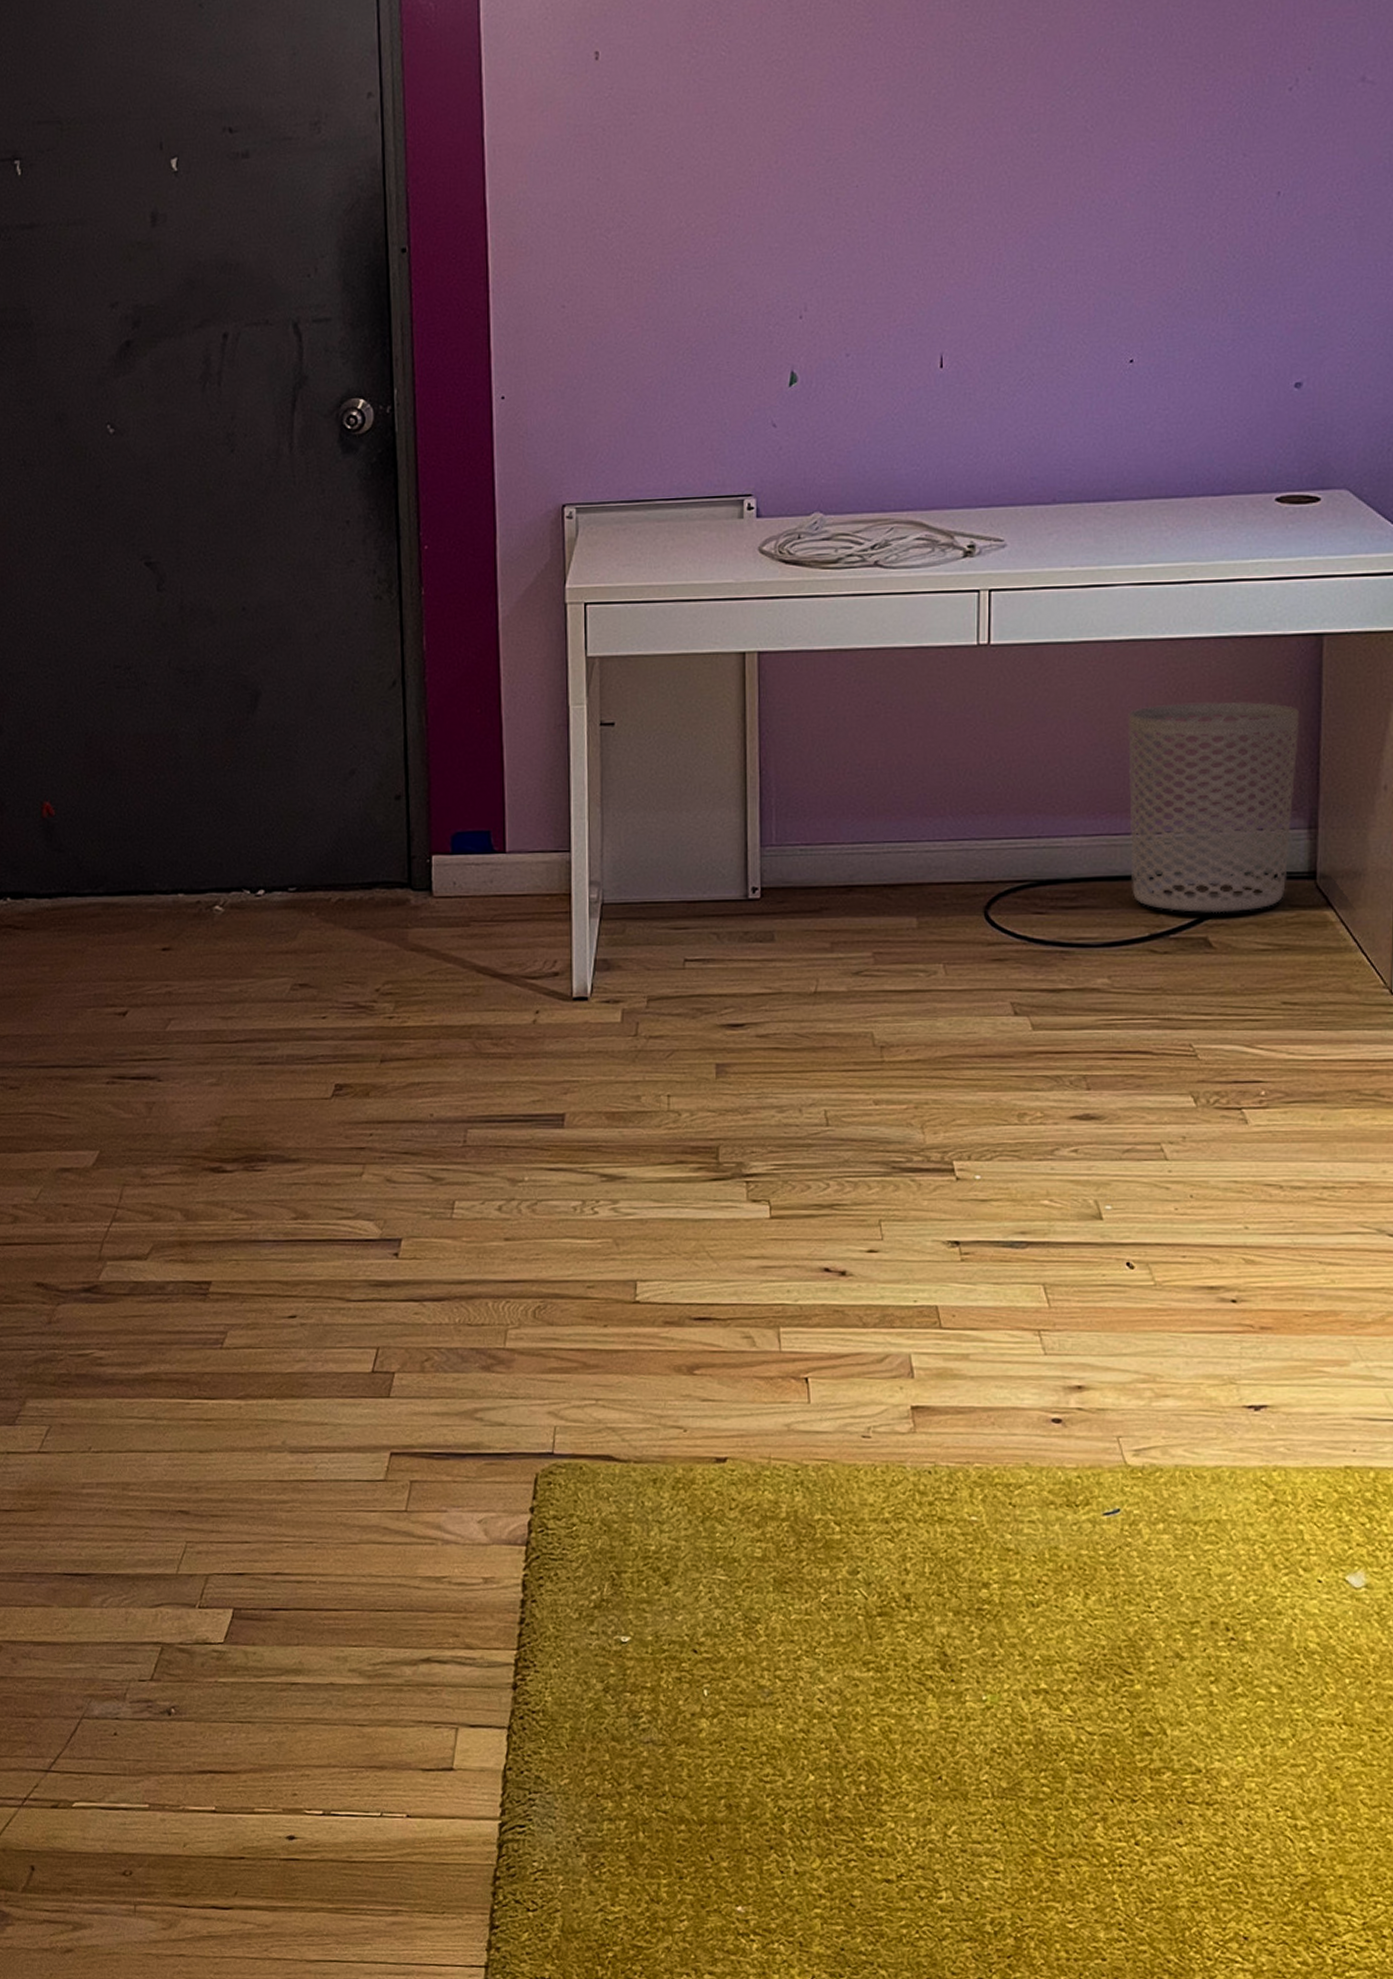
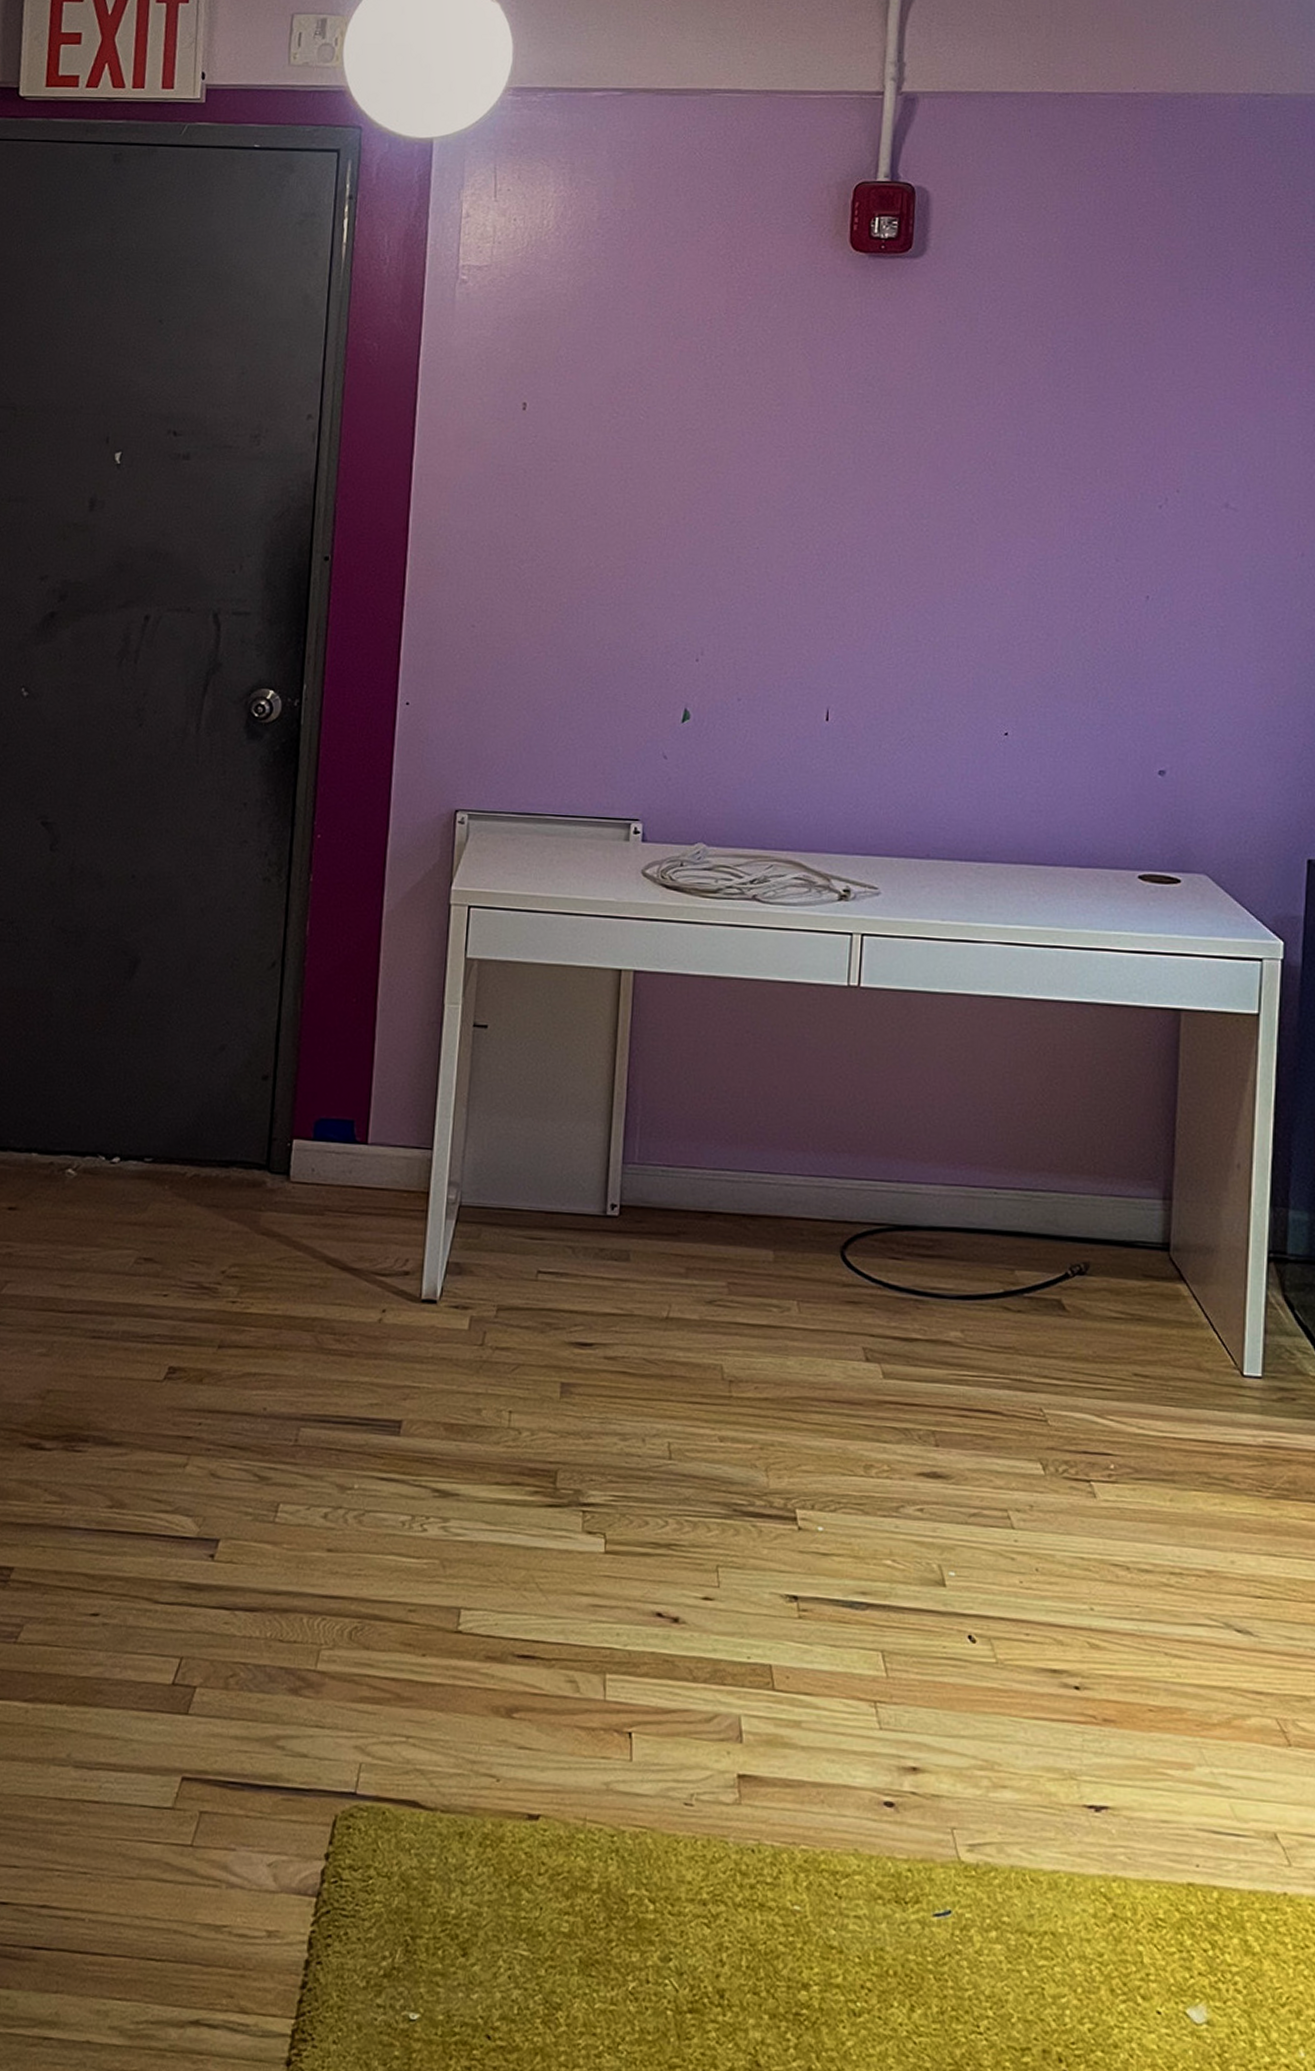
waste bin: present [1128,701,1300,914] -> none [987,1062,1157,1277]

